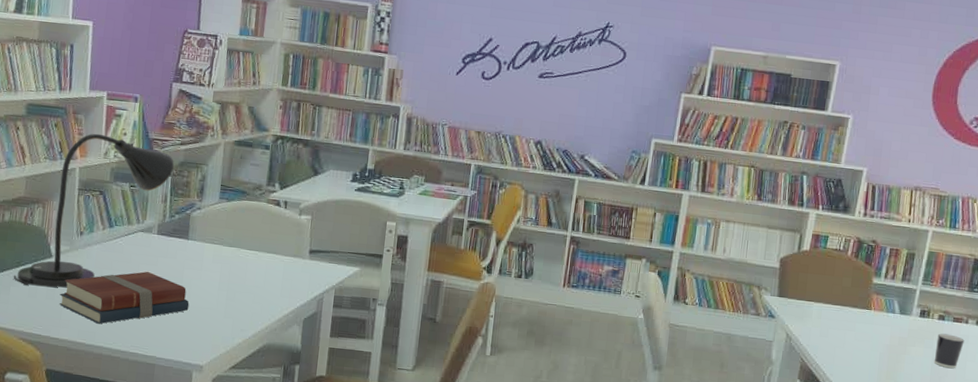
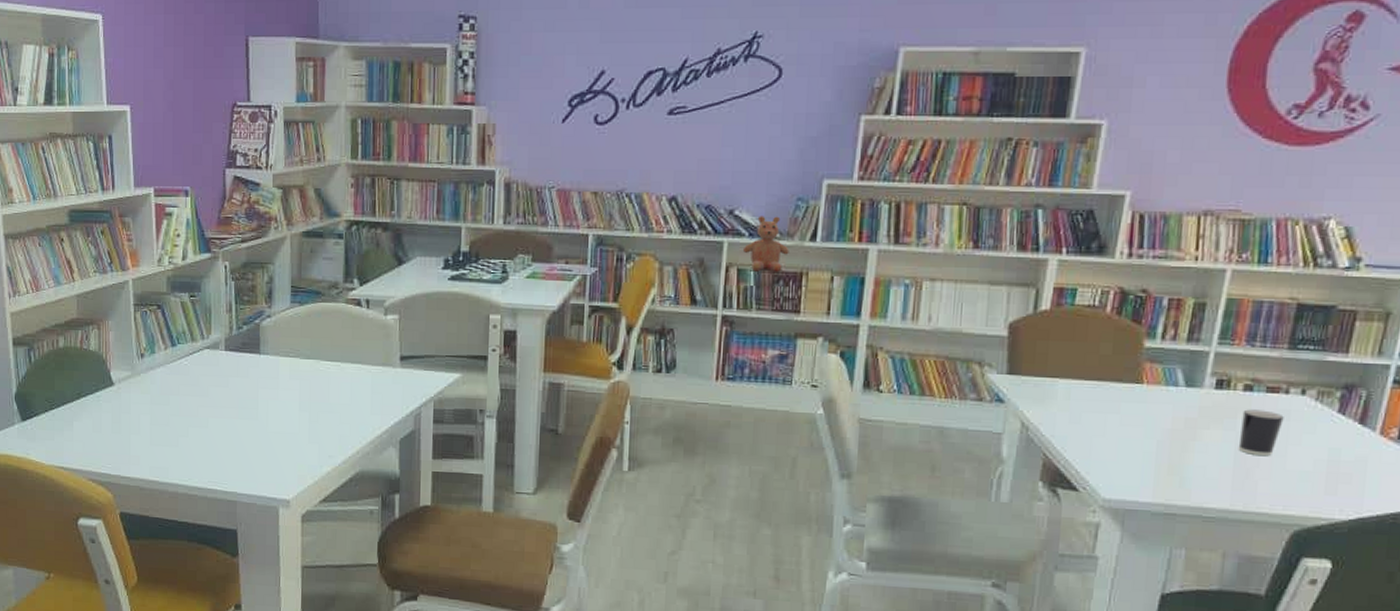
desk lamp: present [13,133,174,288] -> none [75,237,236,420]
books: present [59,271,190,324] -> none [126,394,268,459]
stuffed animal: none [589,162,624,207] -> present [742,216,789,274]

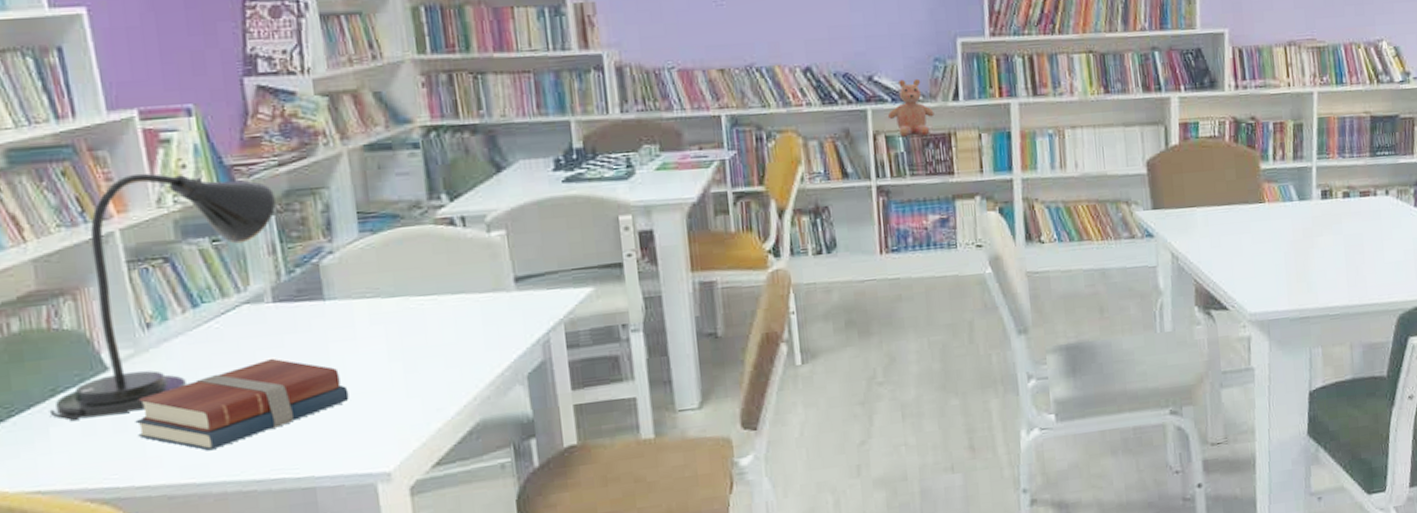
desk lamp: none [75,237,236,420] -> present [49,173,276,422]
books: none [126,394,268,459] -> present [135,358,349,451]
mug: present [1238,409,1284,457] -> none [1345,212,1377,254]

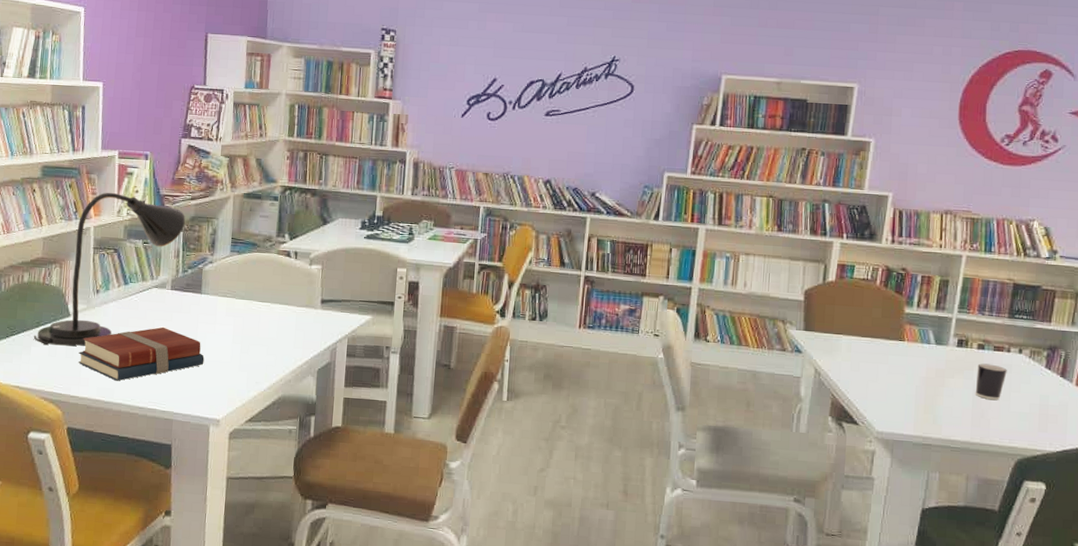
stuffed animal: present [887,78,934,137] -> none [601,198,638,244]
mug: none [1345,212,1377,254] -> present [975,363,1007,401]

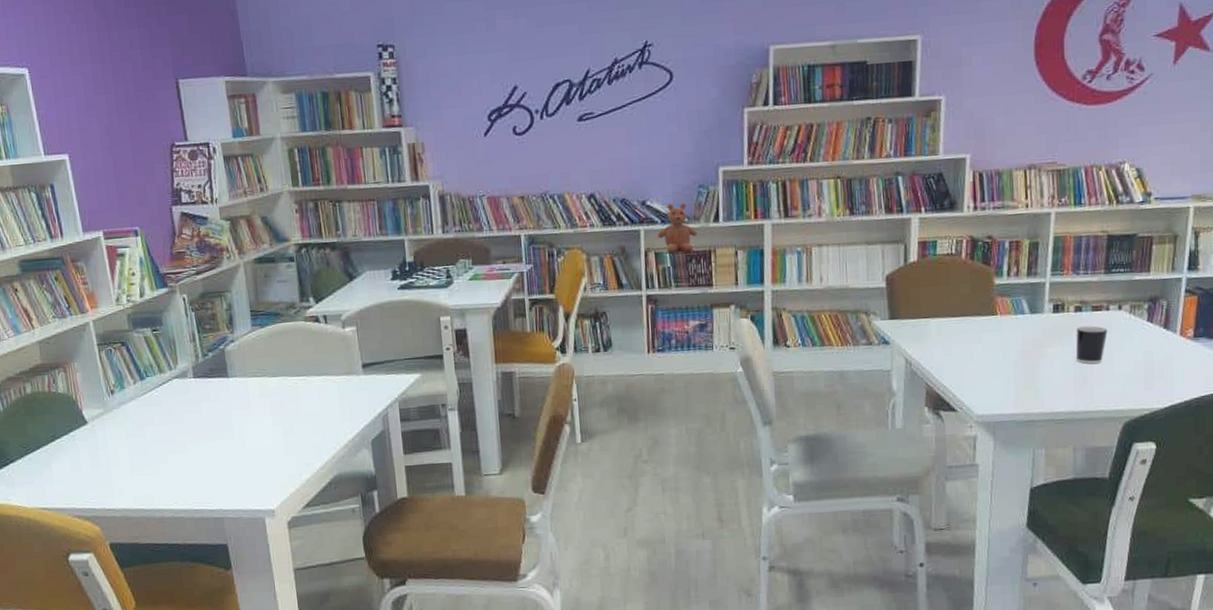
desk lamp: present [33,192,185,346] -> none [51,279,195,460]
books: present [78,326,205,381] -> none [105,419,246,486]
stuffed animal: none [601,198,638,244] -> present [657,203,697,254]

